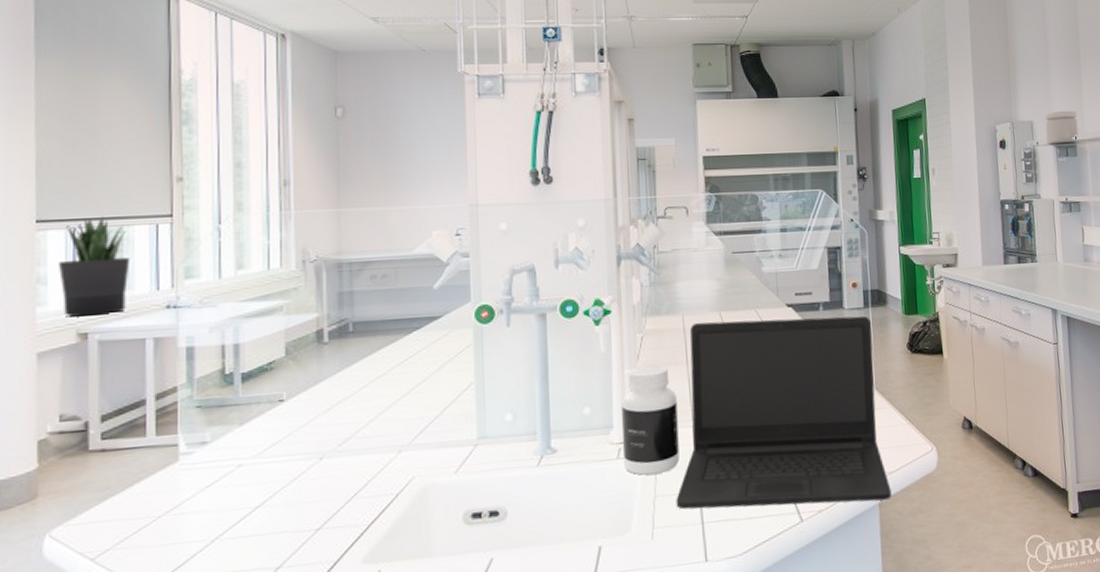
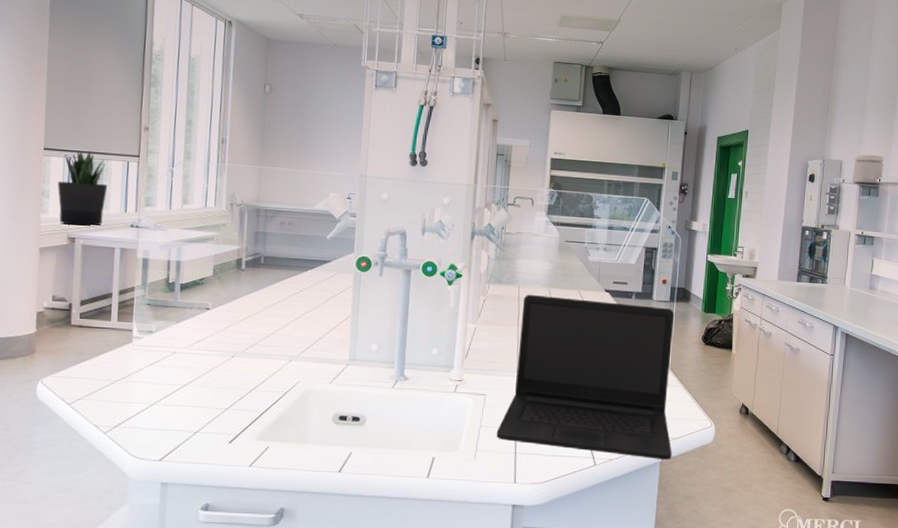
medicine bottle: present [621,365,680,476] -> none [459,323,507,409]

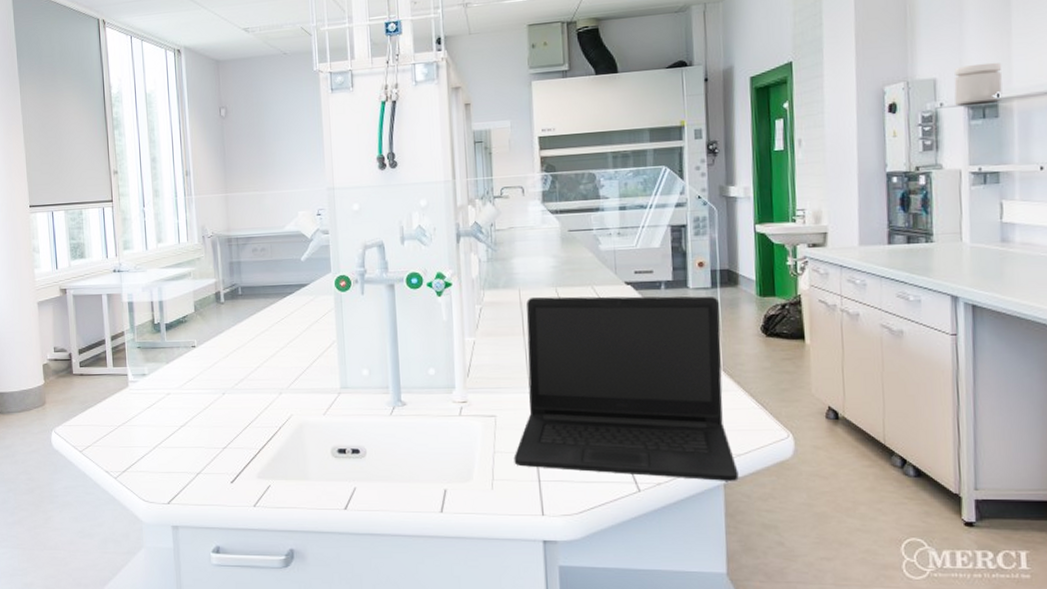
planter: present [57,150,108,226] -> none [44,202,89,277]

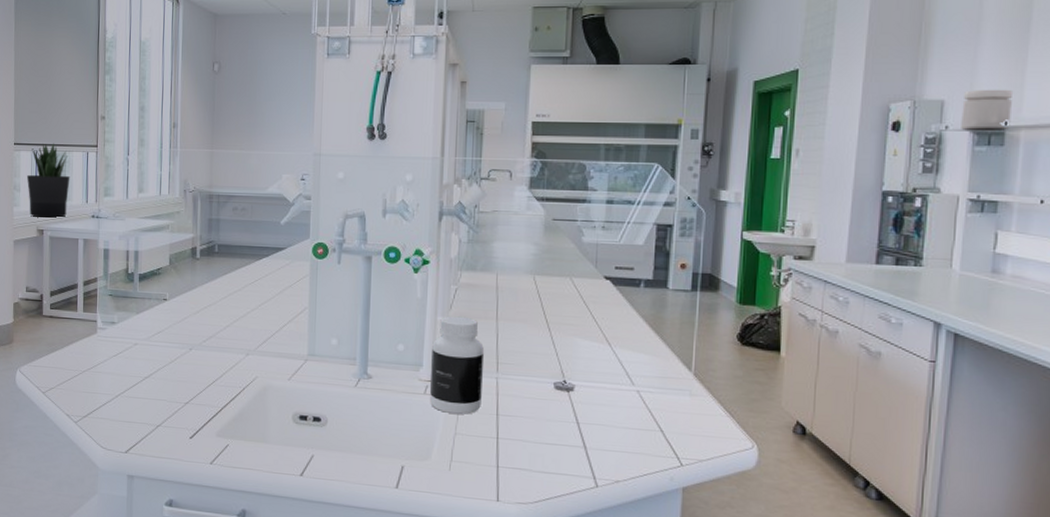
planter: none [44,202,89,277] -> present [26,143,70,218]
medicine bottle: none [462,335,517,432] -> present [429,316,485,415]
laptop: present [513,296,739,481] -> none [474,282,699,486]

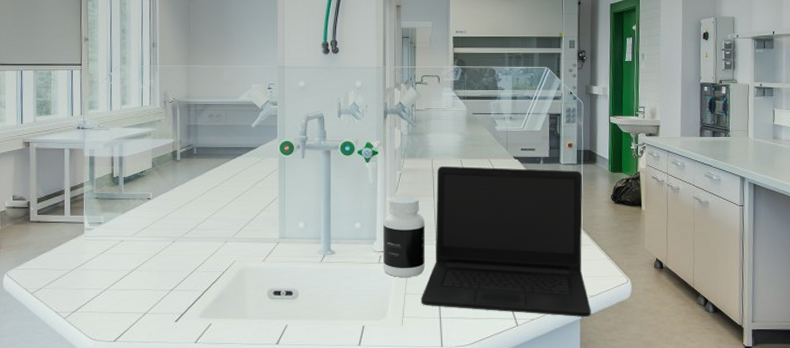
planter: present [26,143,70,218] -> none [12,63,55,131]
laptop: none [474,282,699,486] -> present [421,166,591,317]
jar: present [961,89,1014,132] -> none [746,8,777,39]

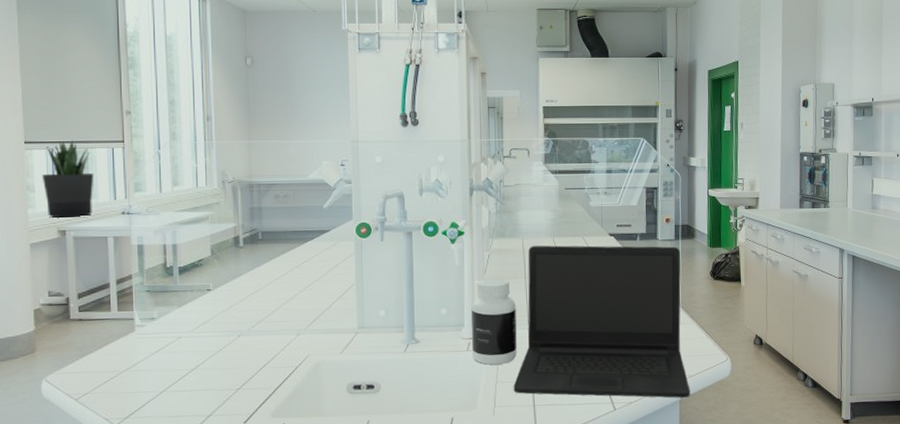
planter: none [12,63,55,131] -> present [41,140,94,218]

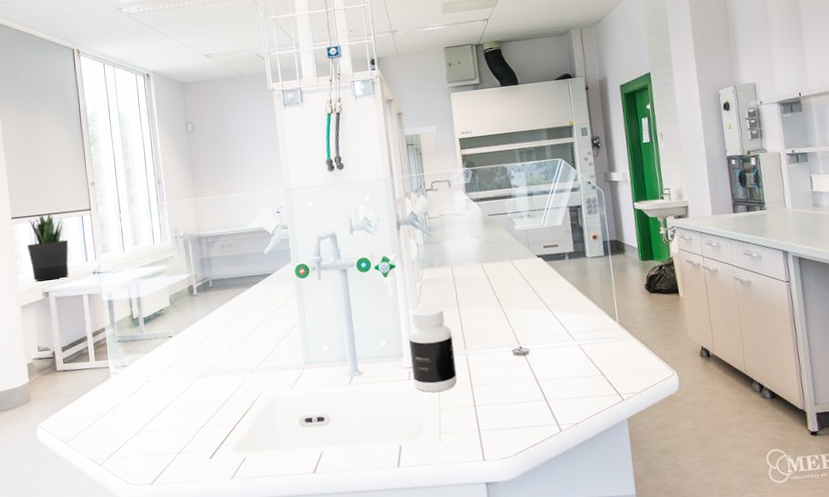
laptop: present [513,245,690,398] -> none [456,262,639,420]

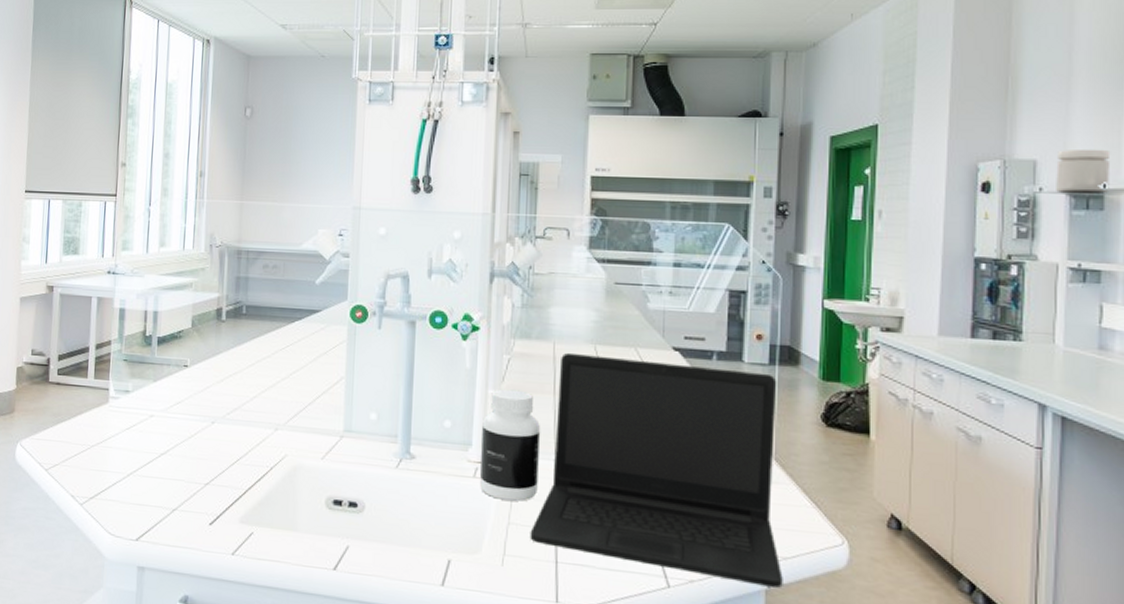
planter: present [26,212,69,282] -> none [37,191,85,273]
laptop: none [456,262,639,420] -> present [530,352,783,588]
jar: none [768,69,804,104] -> present [1056,148,1111,195]

